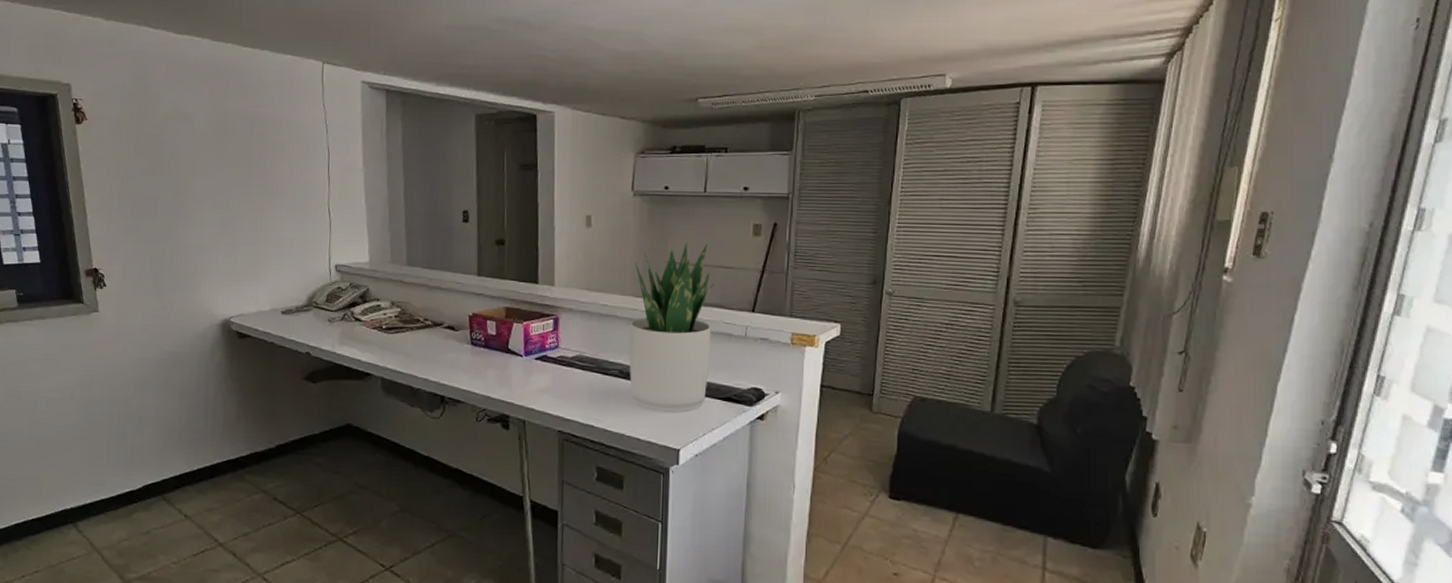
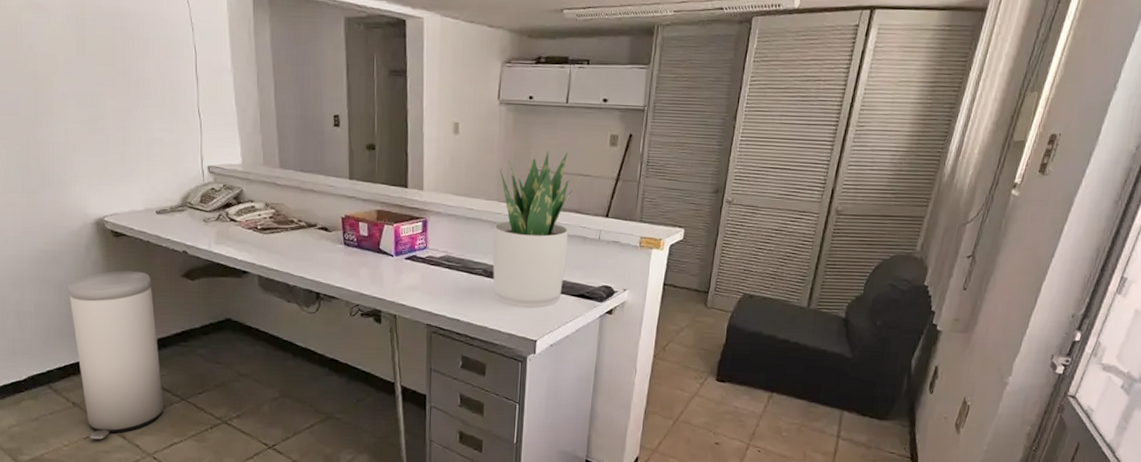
pedal bin: none [189,373,278,557] -> present [68,270,164,440]

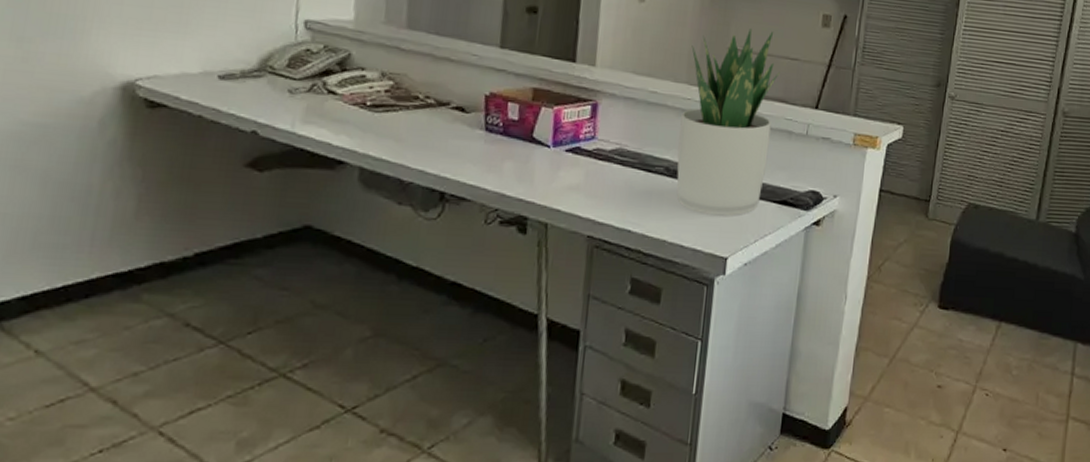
pedal bin: present [68,270,164,440] -> none [54,155,197,407]

